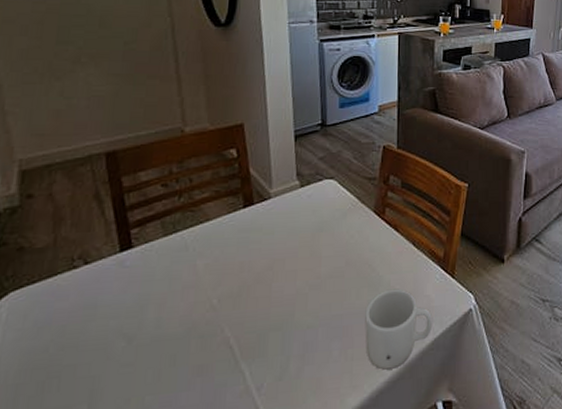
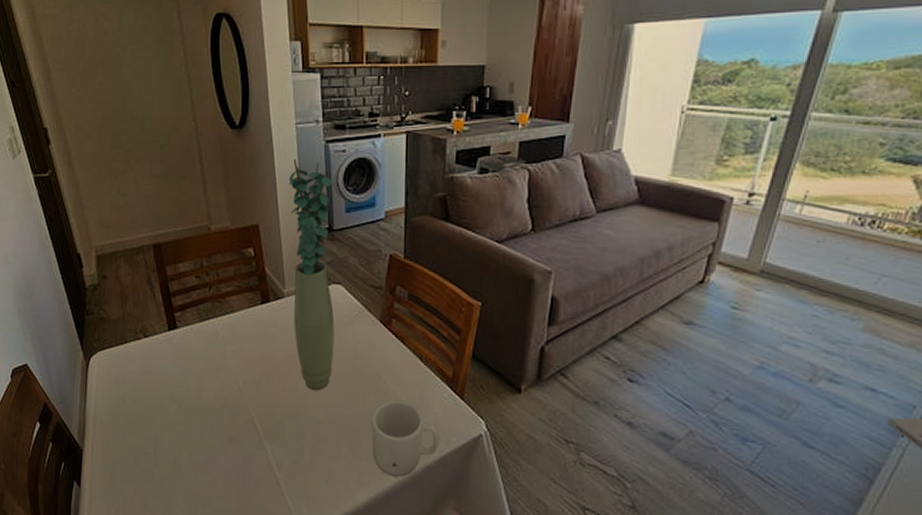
vase: none [279,56,327,294] -> present [288,158,335,391]

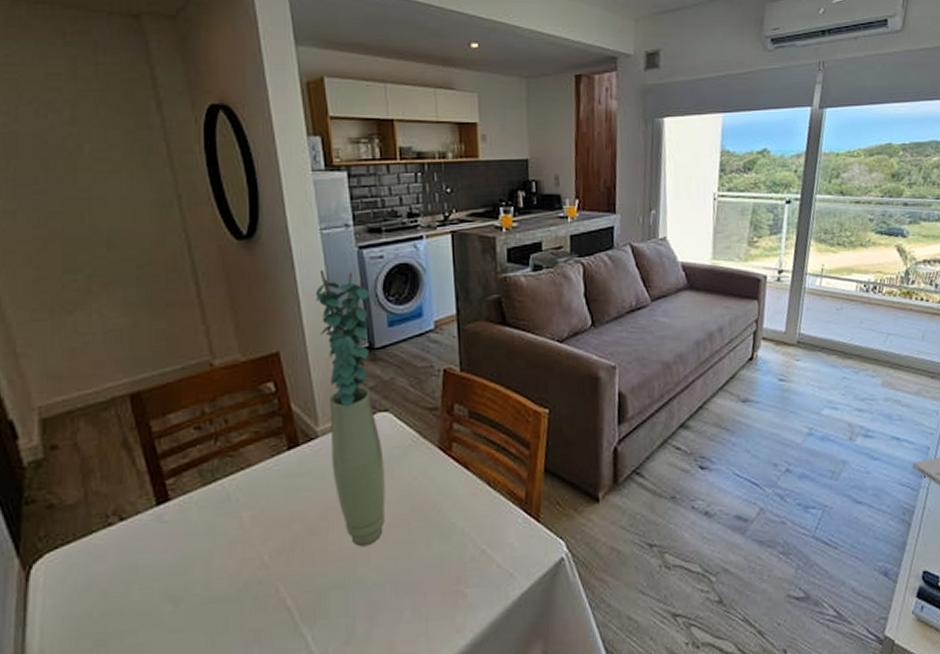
mug: present [371,400,440,477] -> none [437,536,519,631]

